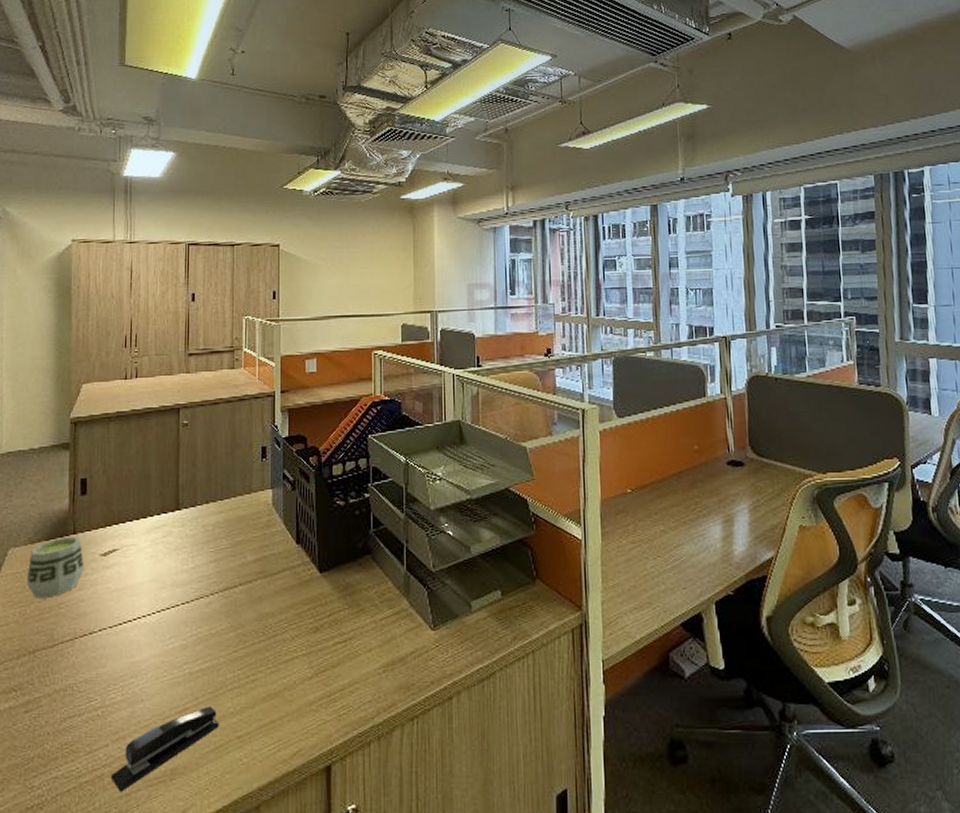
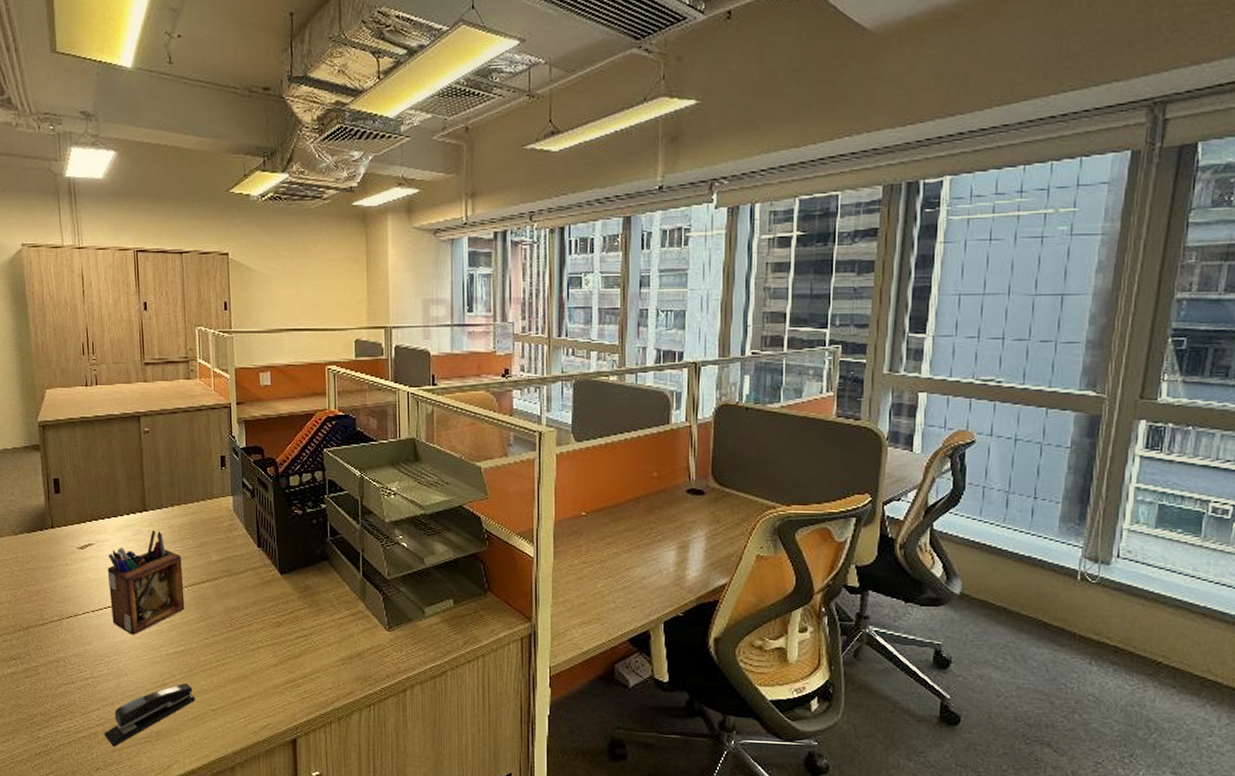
cup: present [26,536,84,598] -> none [14,530,64,583]
desk organizer: none [130,530,214,653] -> present [107,530,185,636]

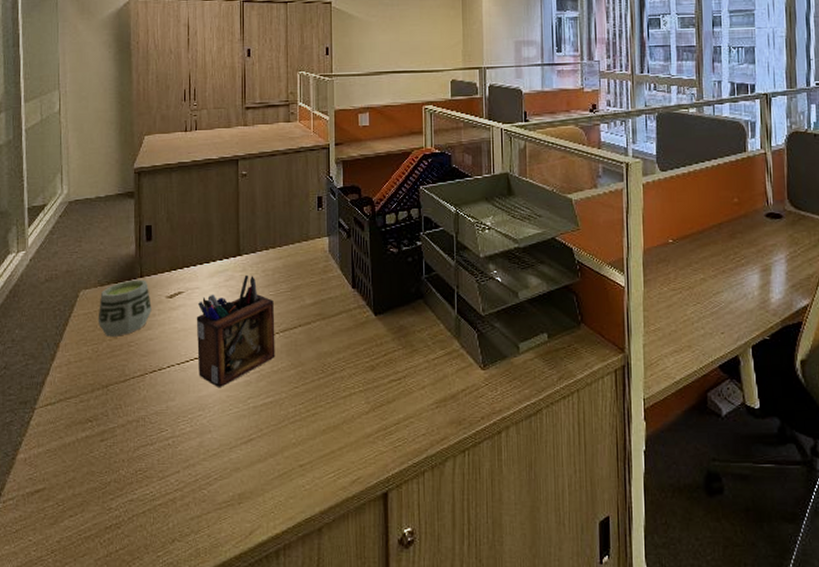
cup: none [14,530,64,583] -> present [97,279,152,337]
stapler: present [104,682,196,747] -> none [182,437,283,514]

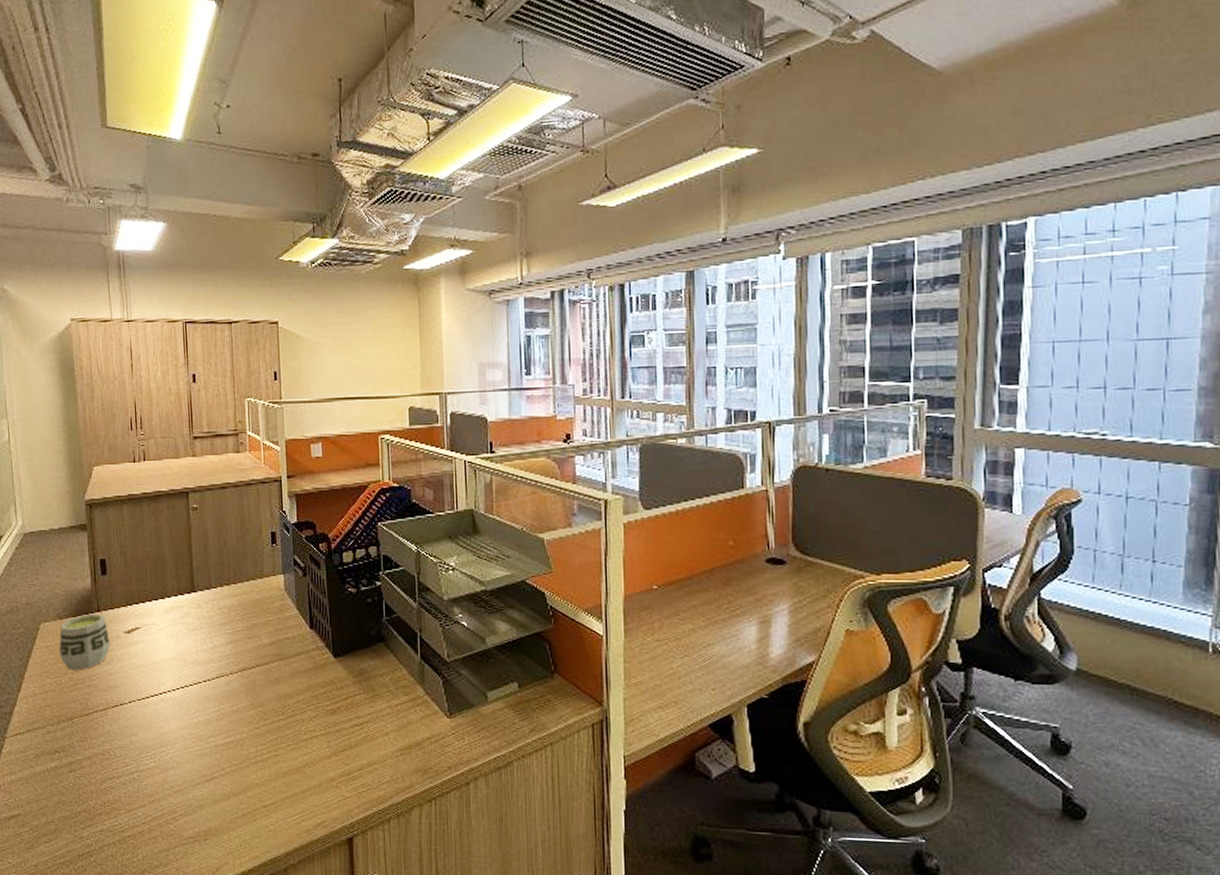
desk organizer: present [196,275,275,389] -> none [154,612,235,726]

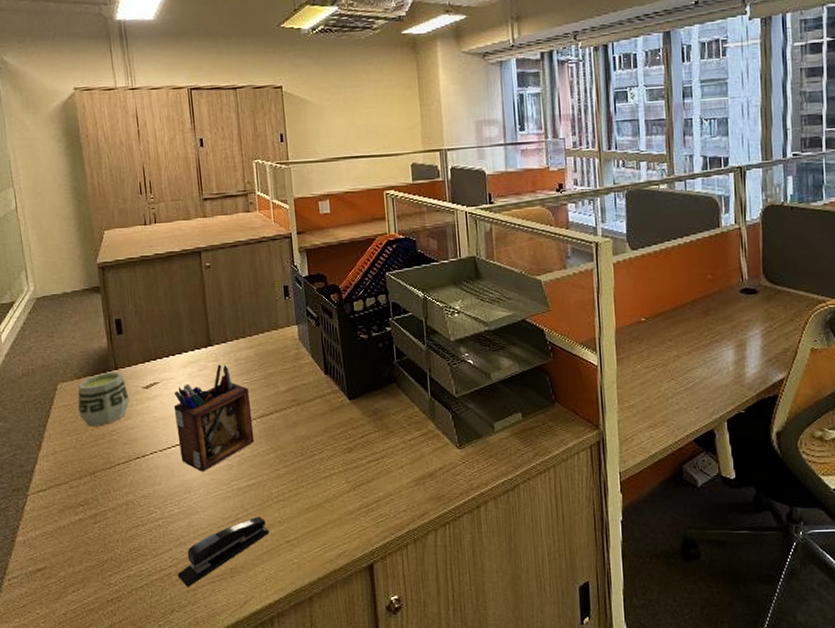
stapler: none [150,776,246,847] -> present [177,516,269,587]
desk organizer: none [154,612,235,726] -> present [173,364,255,473]

